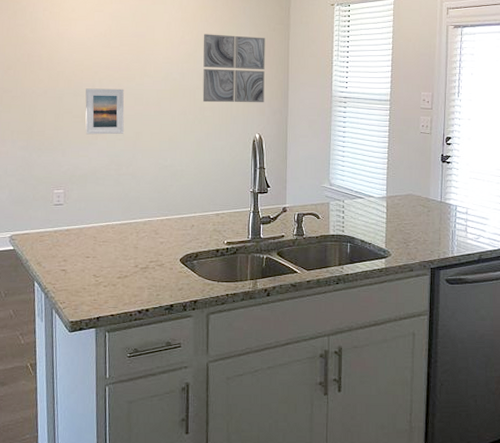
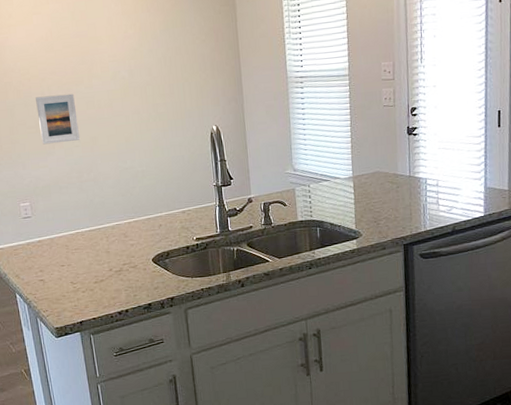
wall art: present [202,34,265,103] -> none [146,22,218,99]

